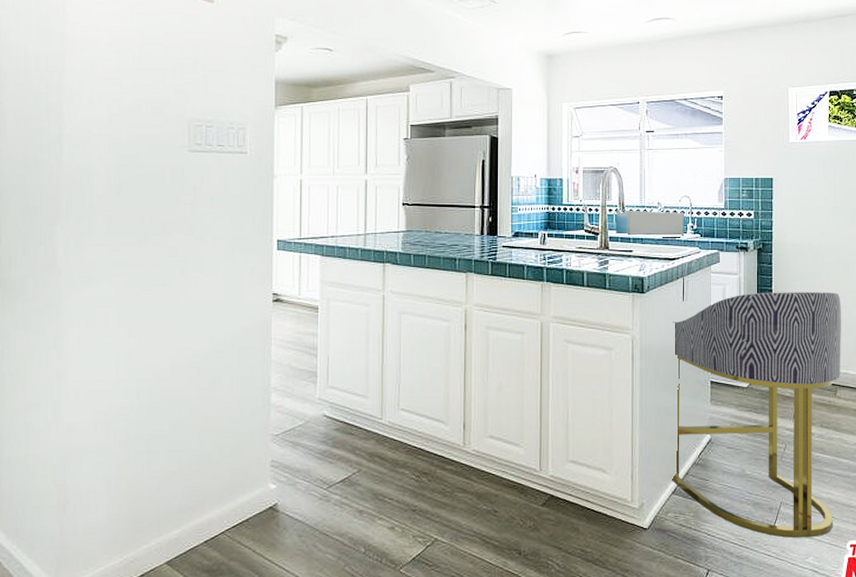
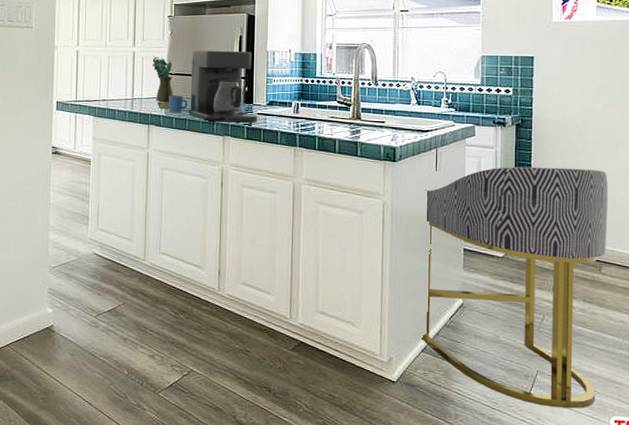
vase: none [387,183,411,244] -> present [152,55,174,108]
mug: none [405,229,427,249] -> present [168,96,188,113]
coffee maker: none [428,177,503,257] -> present [189,51,258,123]
toaster: present [615,210,685,240] -> none [367,83,439,114]

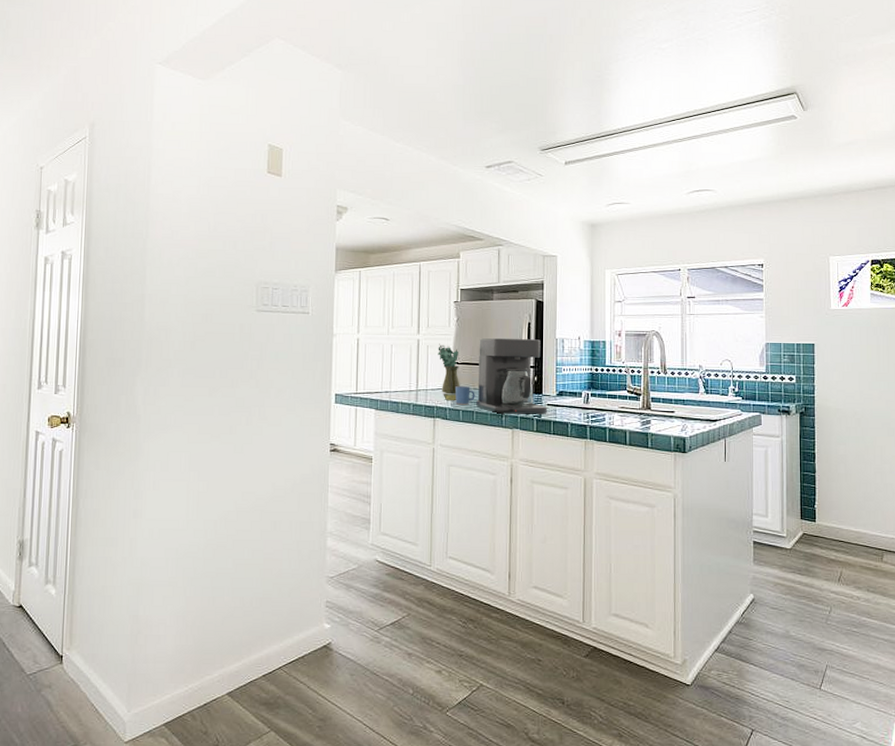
bar stool: present [421,166,608,408] -> none [714,455,887,702]

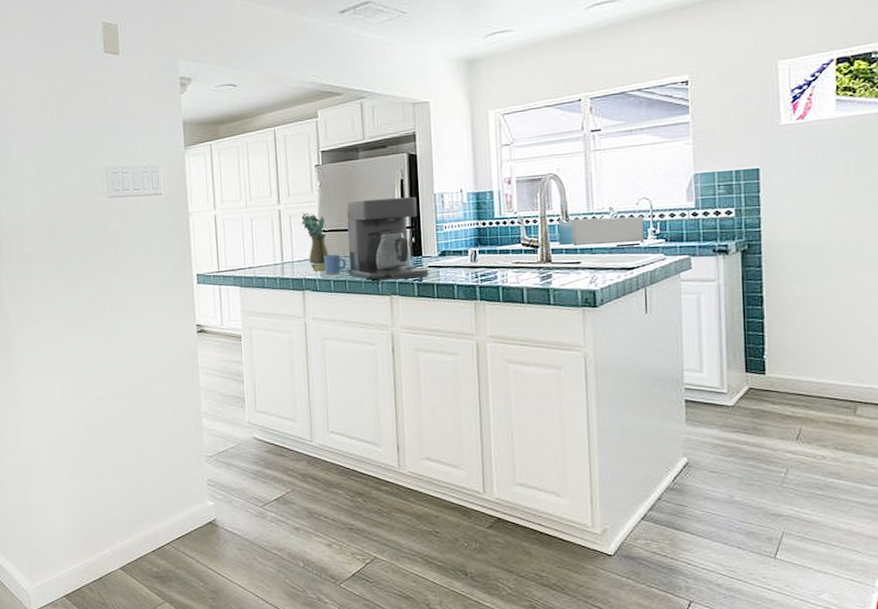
toaster: none [657,372,726,403] -> present [558,216,645,248]

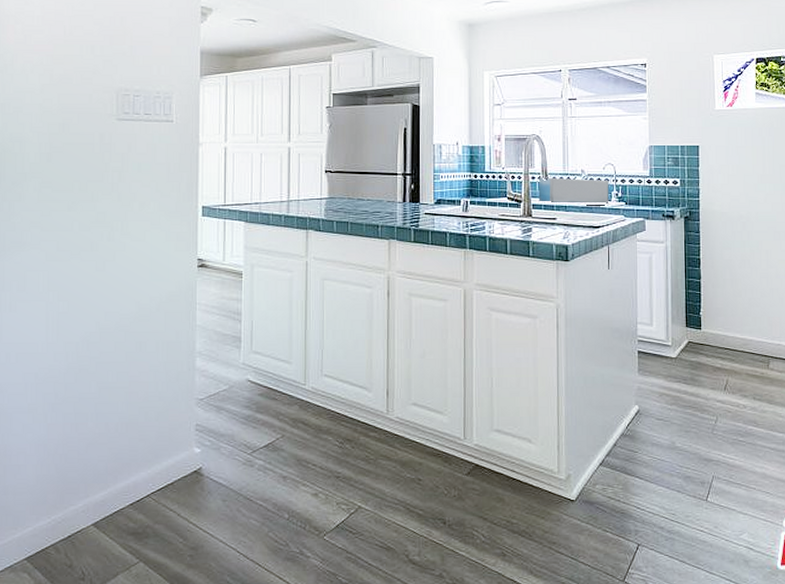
vase: present [301,212,329,271] -> none [310,151,334,211]
mug: present [323,255,346,275] -> none [328,196,349,216]
coffee maker: present [346,197,429,281] -> none [351,145,425,224]

